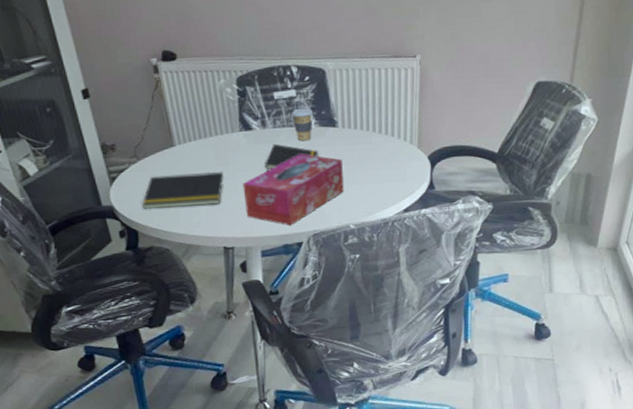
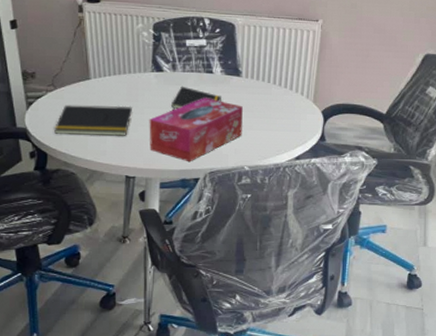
coffee cup: present [291,108,314,142] -> none [200,56,221,87]

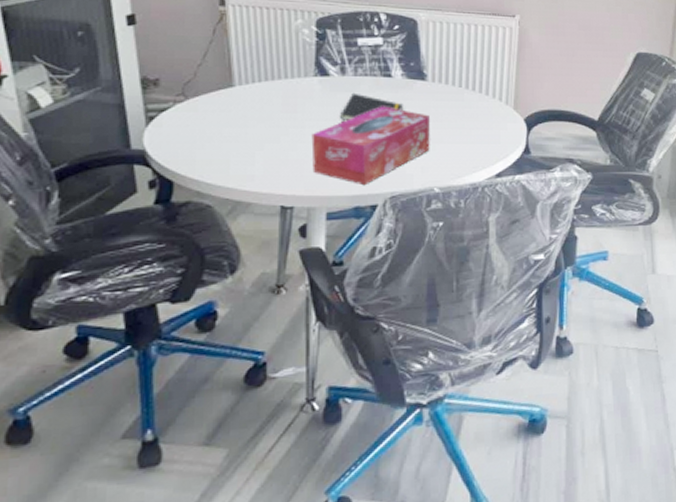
notepad: present [53,105,133,137] -> none [182,118,291,157]

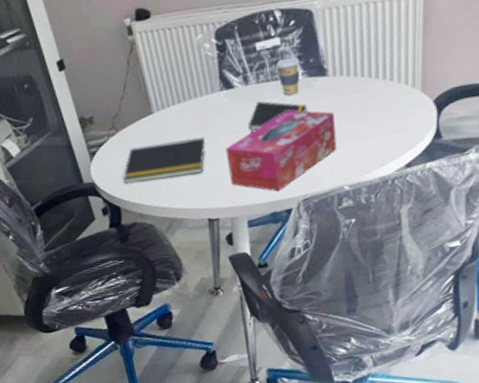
notepad: none [182,118,291,157] -> present [122,136,206,184]
coffee cup: none [376,57,401,93] -> present [276,56,301,96]

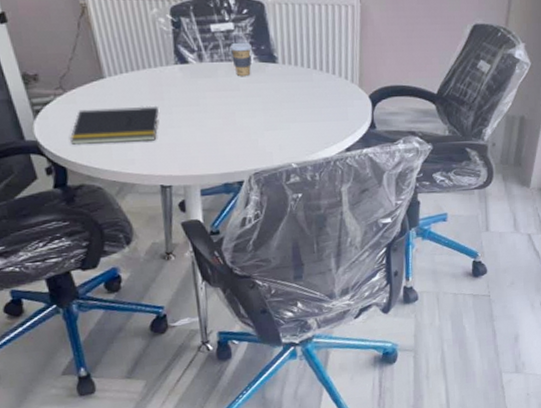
tissue box: present [225,110,337,192] -> none [179,90,285,164]
notepad: present [247,101,307,134] -> none [201,78,258,108]

